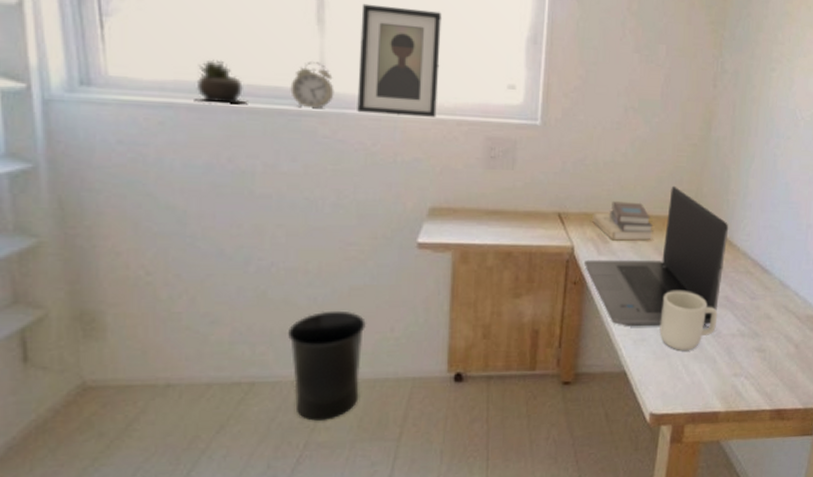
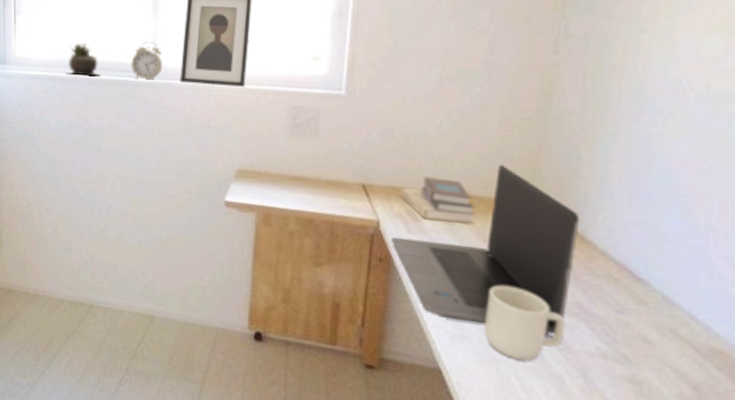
waste bin: present [288,310,367,421] -> none [119,252,180,352]

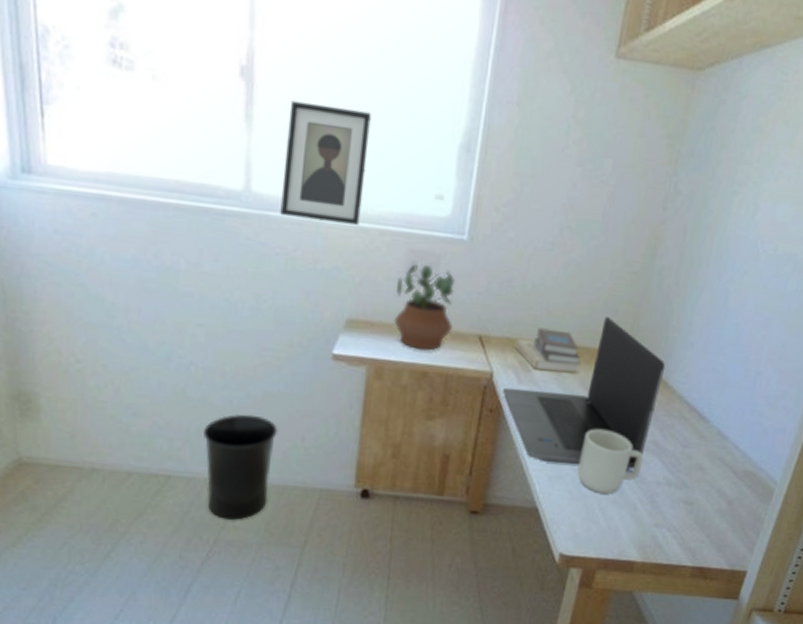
succulent plant: present [66,42,101,78] -> none [124,153,175,201]
waste bin: none [119,252,180,352] -> present [204,413,279,520]
alarm clock: present [130,41,163,80] -> none [216,159,259,210]
potted plant: none [279,118,336,198] -> present [393,264,456,350]

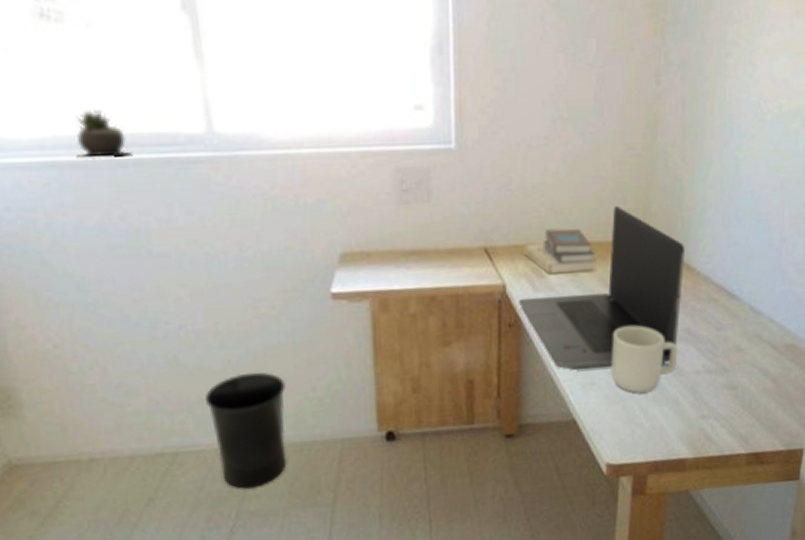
succulent plant: none [124,153,175,201] -> present [75,109,133,160]
picture frame: present [280,100,371,225] -> none [241,27,337,154]
potted plant: present [393,264,456,350] -> none [387,181,454,273]

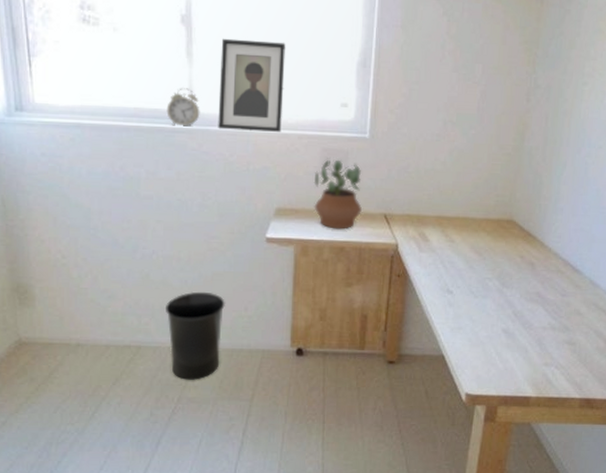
succulent plant: present [75,109,133,160] -> none [95,88,135,125]
alarm clock: none [175,101,224,154] -> present [166,88,200,127]
picture frame: none [241,27,337,154] -> present [218,38,286,132]
potted plant: none [387,181,454,273] -> present [313,159,362,229]
laptop computer: present [518,205,686,370] -> none [406,191,541,318]
books: present [524,228,596,275] -> none [414,205,470,240]
mug: present [611,325,678,393] -> none [475,286,530,339]

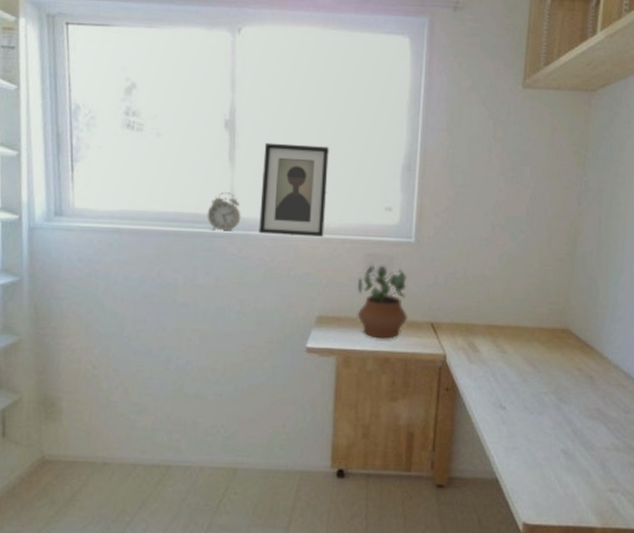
waste bin: present [166,291,226,380] -> none [198,405,263,504]

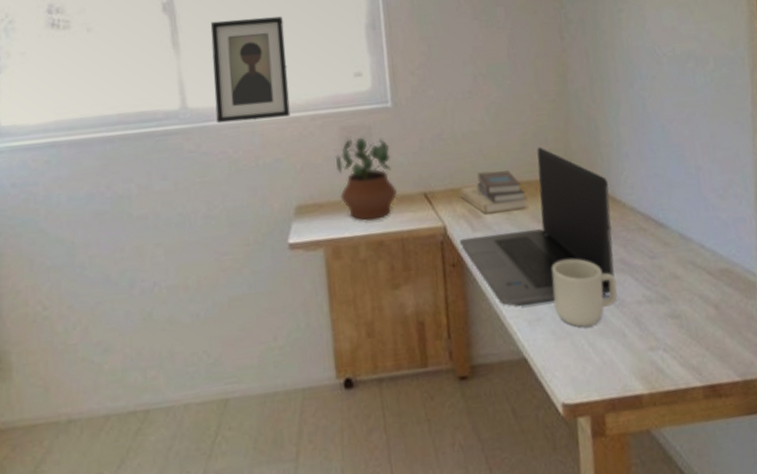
alarm clock: present [207,192,241,232] -> none [155,82,195,128]
laptop computer: none [455,298,599,437] -> present [459,146,614,306]
books: none [463,313,522,351] -> present [459,169,527,215]
mug: none [531,401,590,461] -> present [551,258,618,327]

